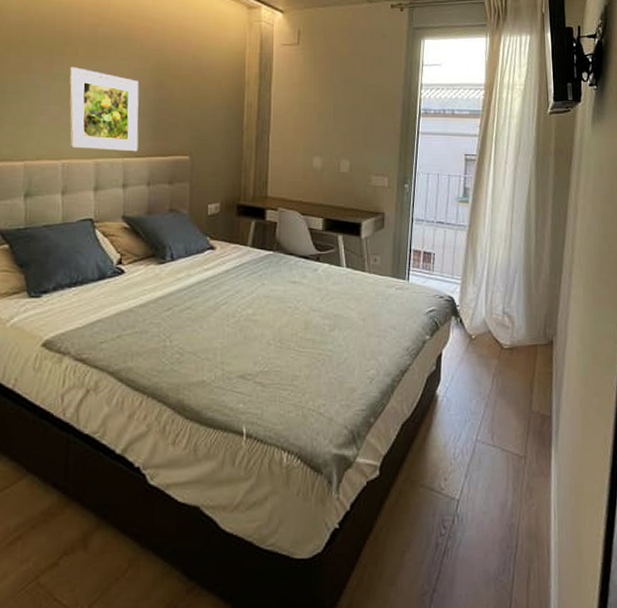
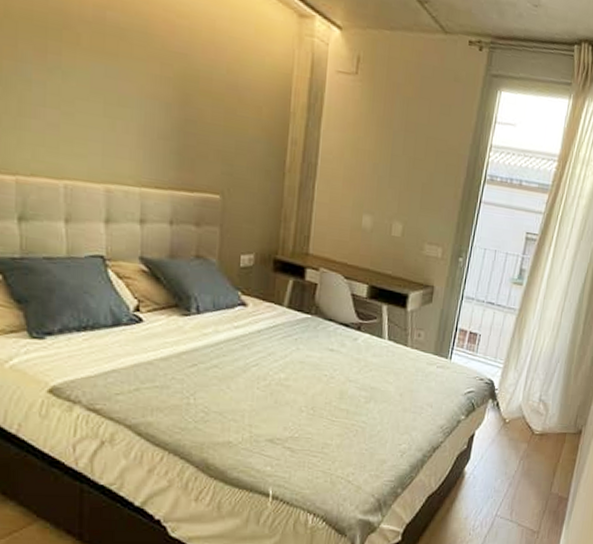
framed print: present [69,67,139,152] -> none [70,60,160,182]

